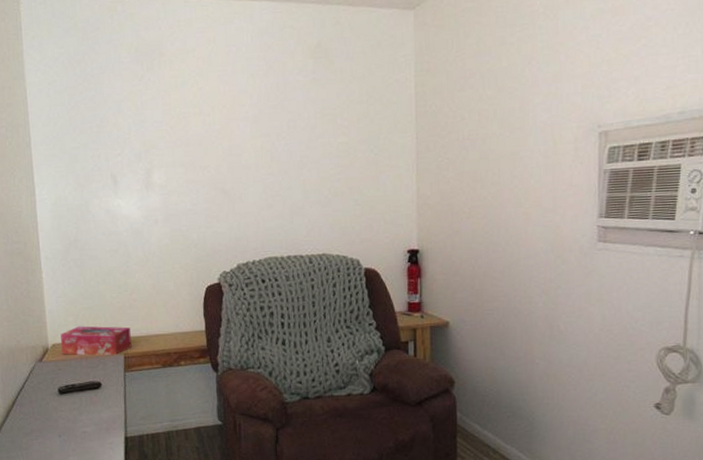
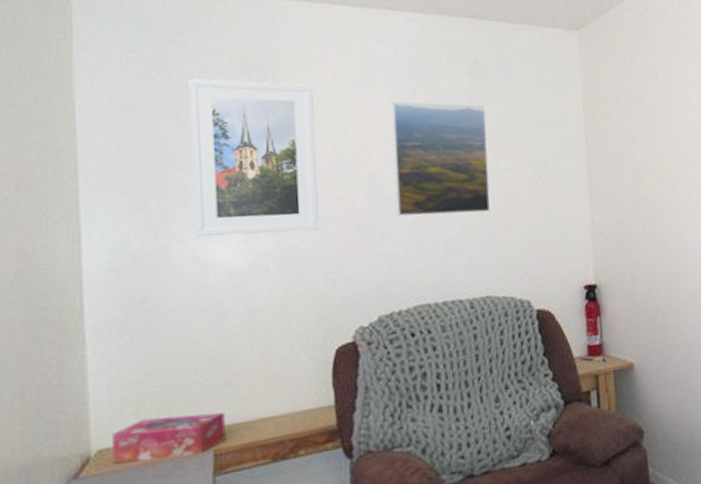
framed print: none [99,68,194,194] -> present [188,78,319,237]
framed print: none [248,82,329,183] -> present [391,100,491,217]

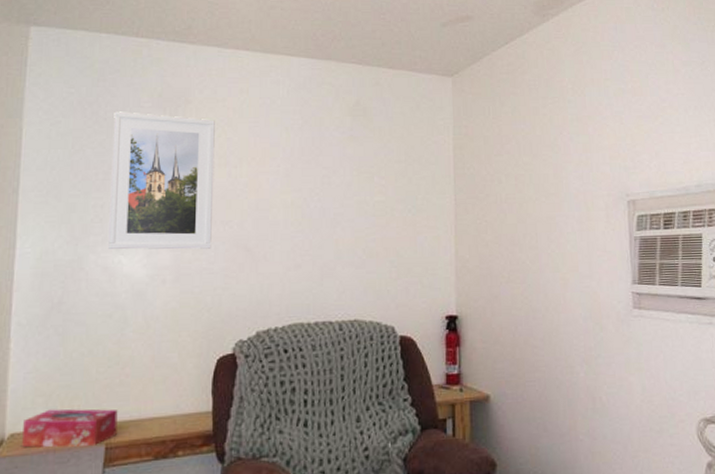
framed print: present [391,100,491,217] -> none [279,136,365,241]

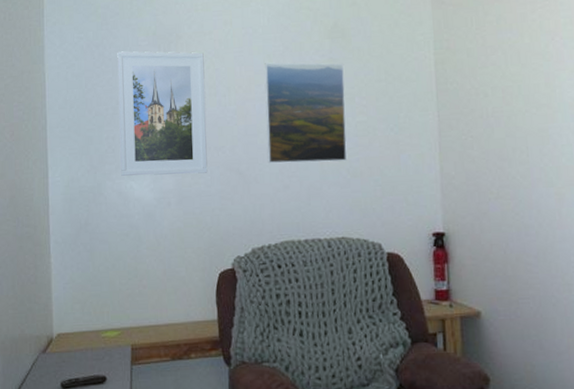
tissue box: present [22,409,118,448] -> none [66,314,140,347]
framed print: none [279,136,365,241] -> present [264,62,348,164]

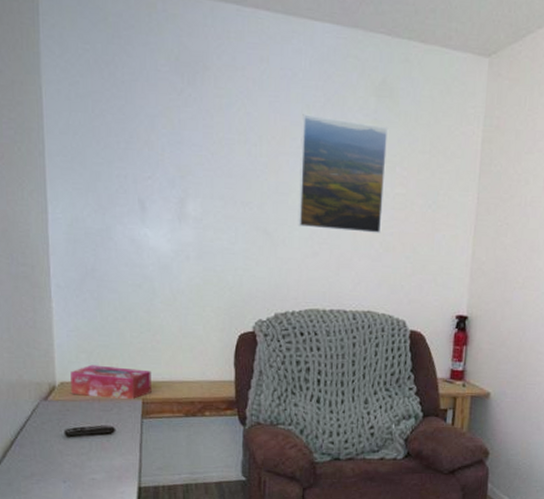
tissue box: none [66,314,140,347] -> present [70,364,152,399]
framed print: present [117,51,208,176] -> none [131,74,234,229]

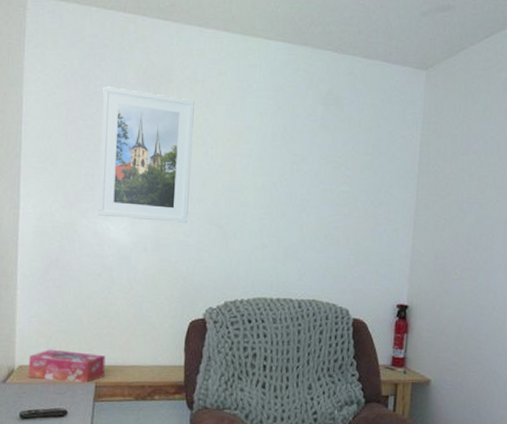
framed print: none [131,74,234,229] -> present [97,86,195,223]
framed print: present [297,114,389,233] -> none [248,120,334,227]

